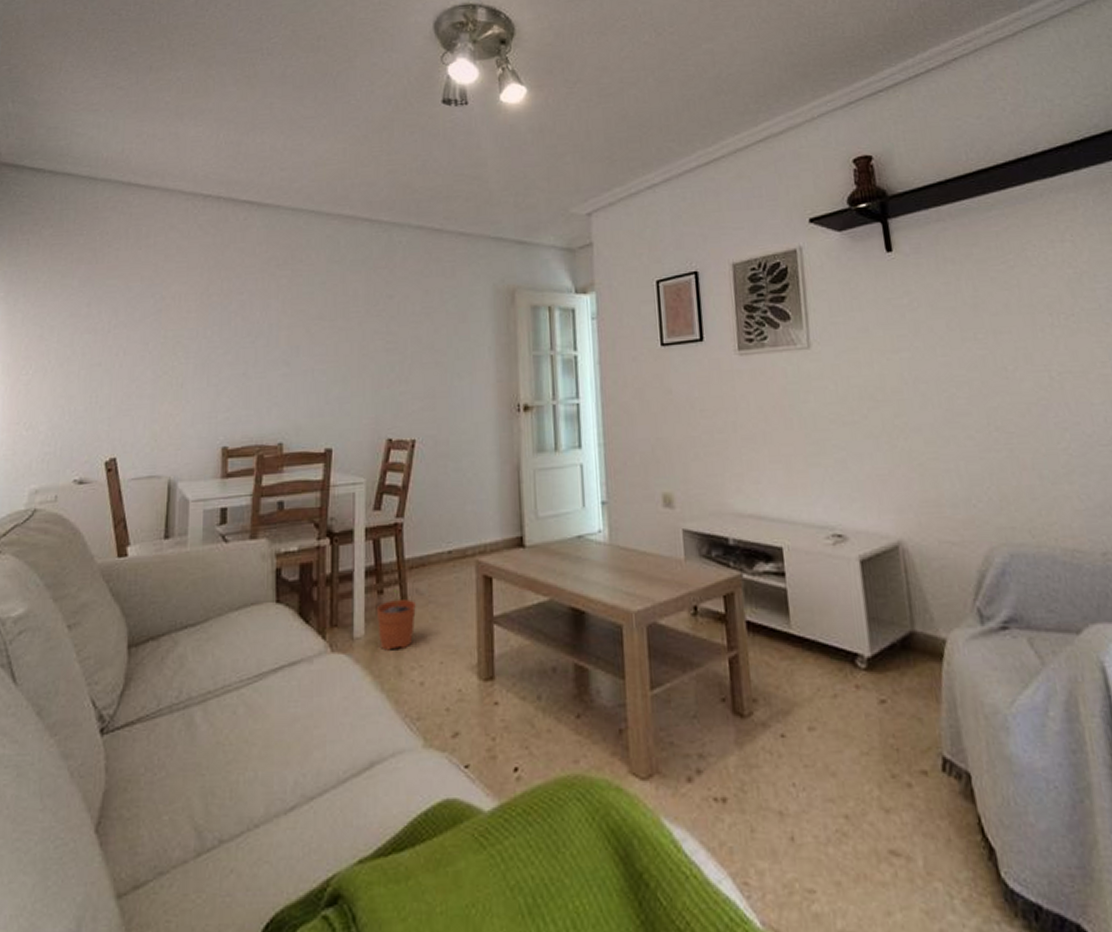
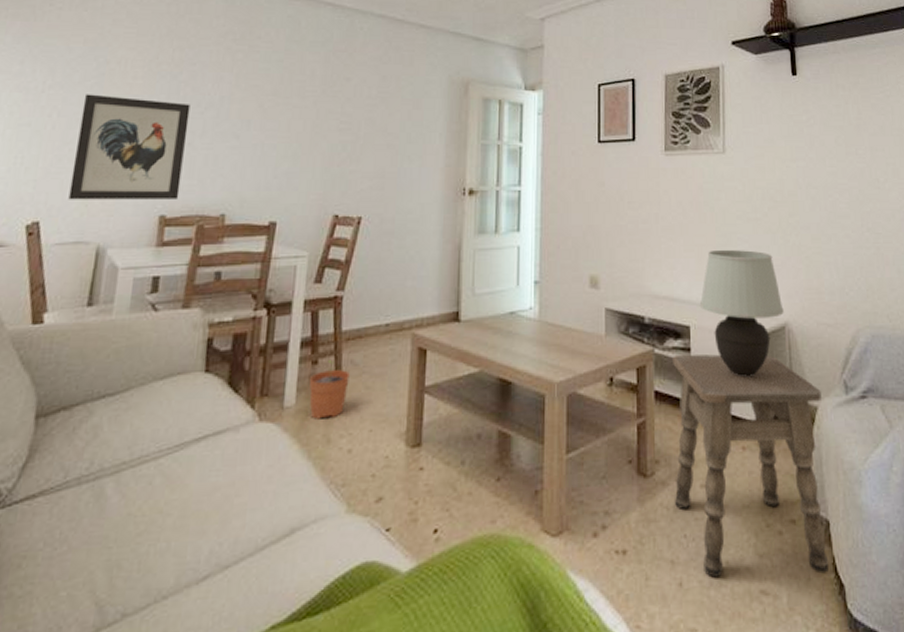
wall art: none [139,330,242,436] -> present [68,94,191,200]
side table: none [764,579,974,835] -> present [673,354,830,578]
table lamp: none [791,458,896,604] -> present [699,249,784,376]

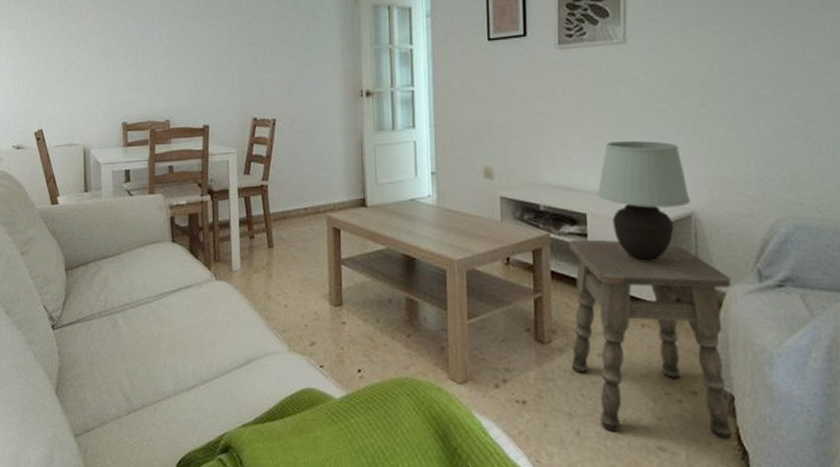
wall art: present [68,94,191,200] -> none [55,27,134,112]
plant pot: present [309,360,350,419] -> none [248,236,280,281]

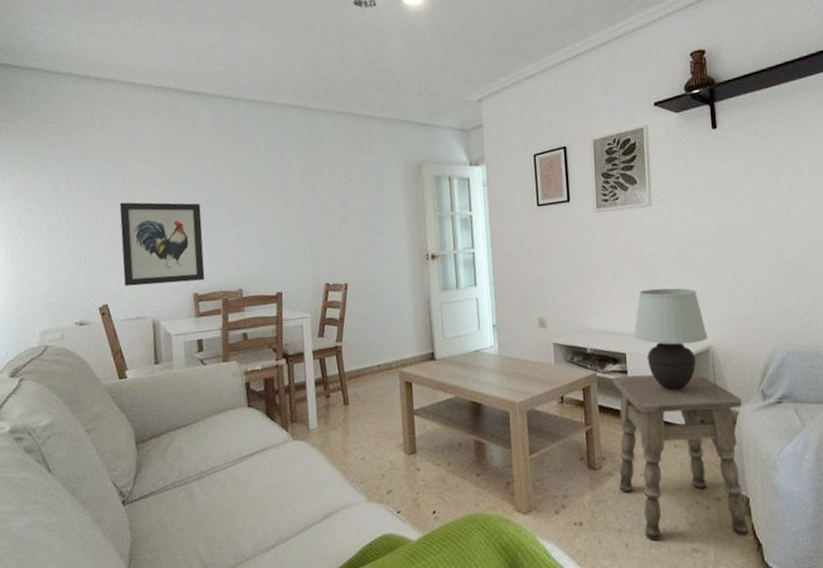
wall art: none [55,27,134,112] -> present [119,202,205,286]

